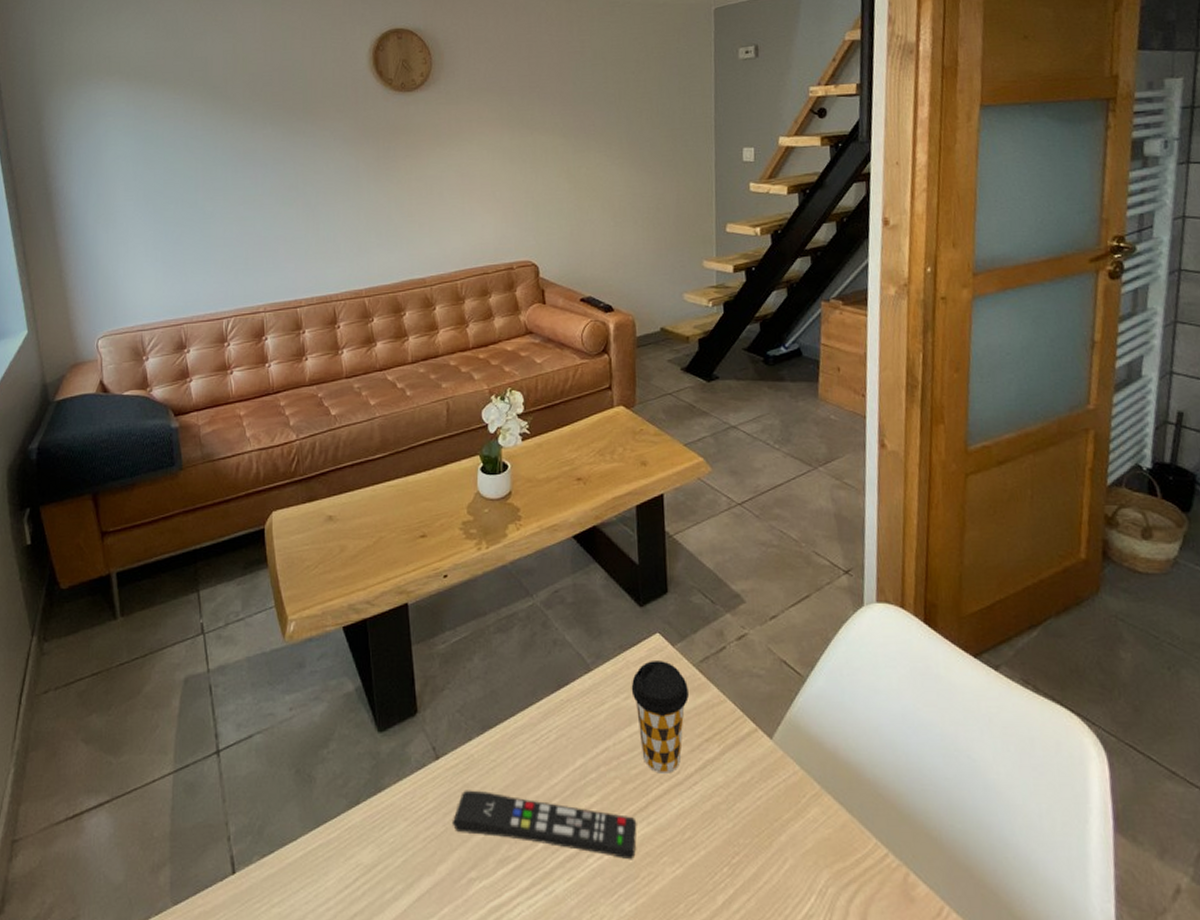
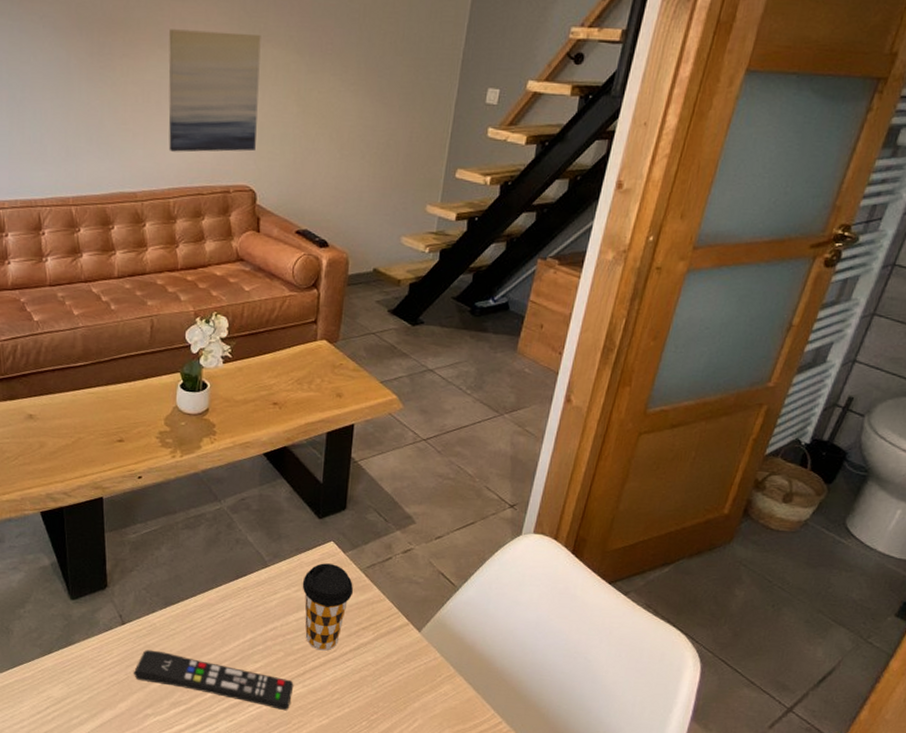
wall art: none [446,125,534,237] -> present [168,29,261,153]

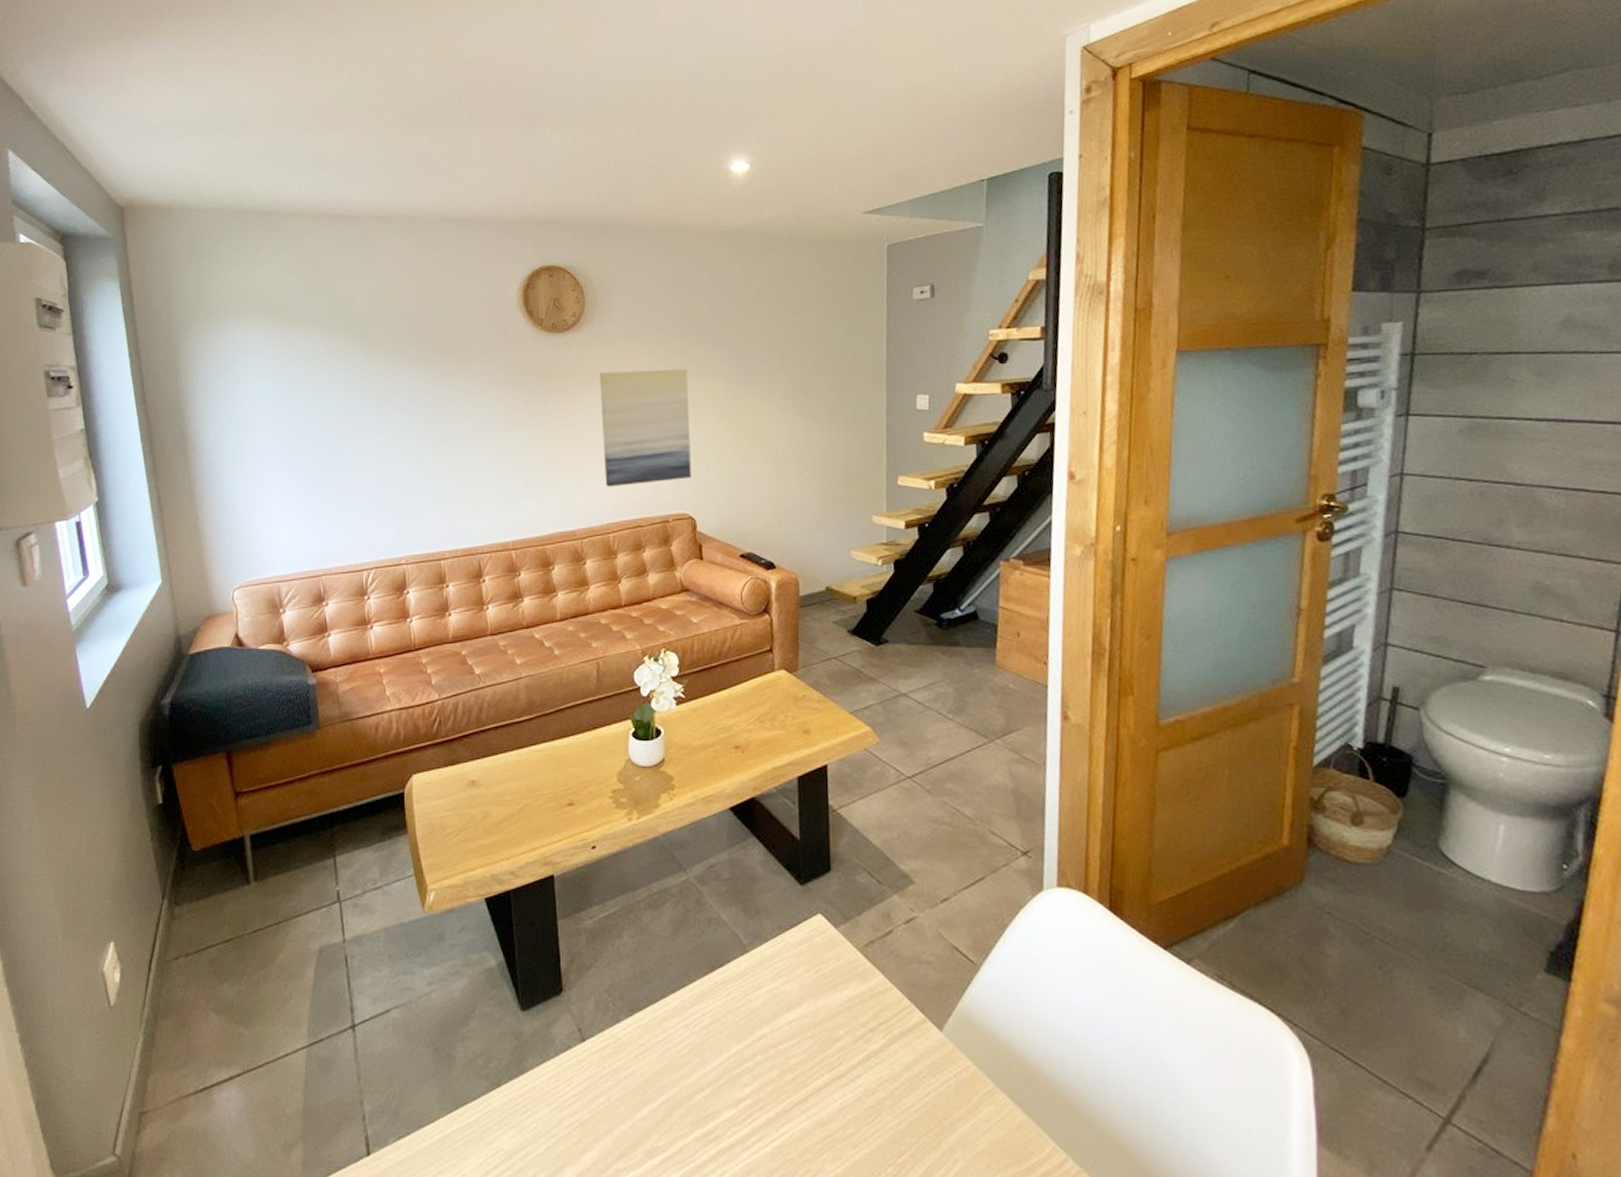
remote control: present [134,649,294,711] -> none [599,1075,796,1156]
coffee cup: present [302,563,353,651] -> none [790,943,852,1065]

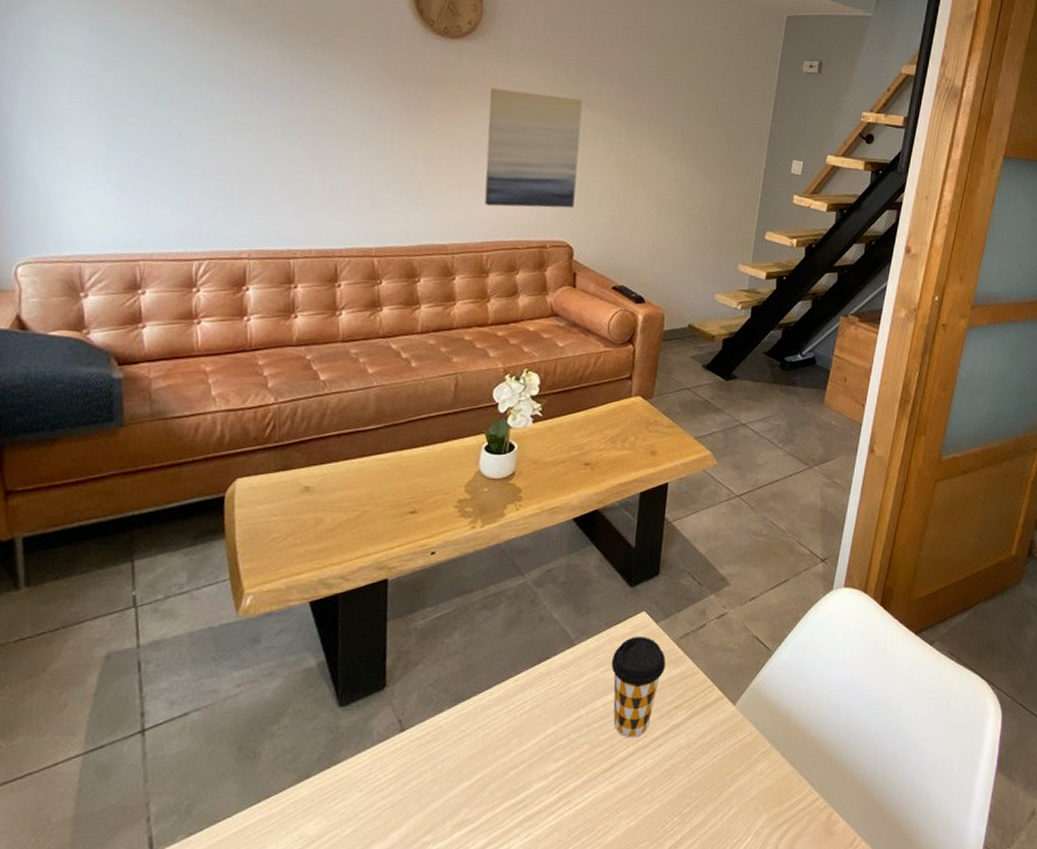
coffee cup: none [790,943,852,1065] -> present [611,637,666,738]

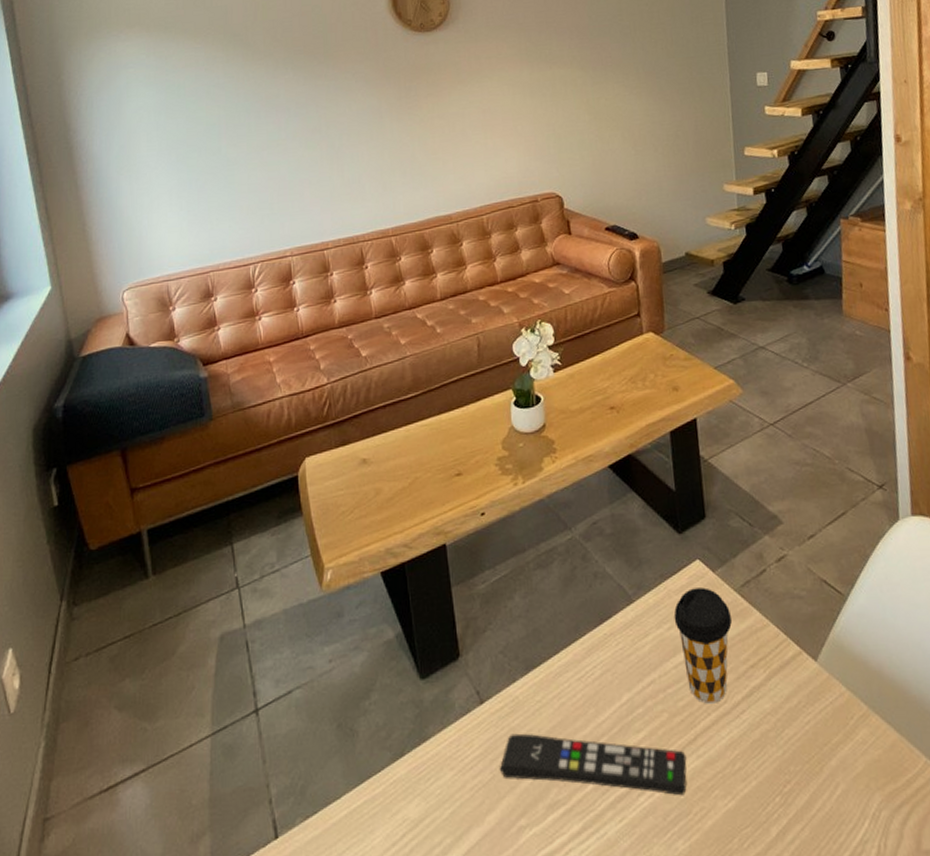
remote control: none [412,759,600,816] -> present [500,733,687,796]
wall art: present [484,88,583,208] -> none [467,60,556,172]

